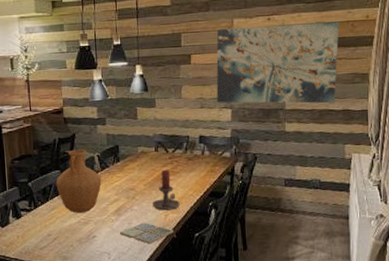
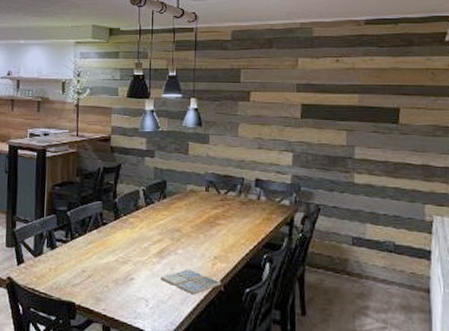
vase: present [56,149,102,213] -> none [96,181,145,251]
candle holder: present [151,170,180,211] -> none [198,213,230,259]
wall art: present [216,21,339,104] -> none [277,67,417,156]

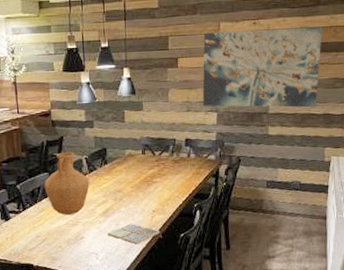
vase: none [96,181,145,251] -> present [44,152,90,215]
wall art: none [277,67,417,156] -> present [202,26,322,108]

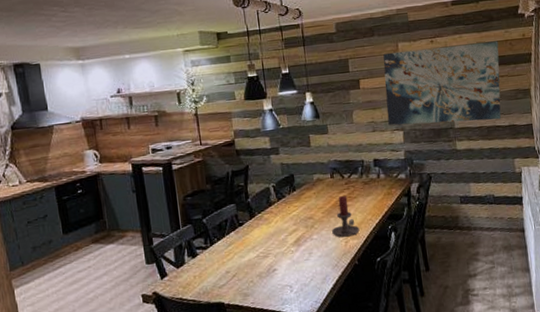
vase: present [44,152,90,215] -> none [231,180,279,247]
drink coaster: present [108,223,160,245] -> none [301,250,356,273]
candle holder: none [138,172,166,212] -> present [331,196,360,238]

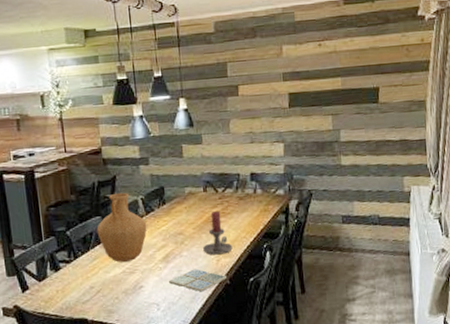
vase: none [231,180,279,247] -> present [96,192,147,262]
drink coaster: none [301,250,356,273] -> present [169,268,228,292]
wall art: present [383,41,502,126] -> none [265,46,394,137]

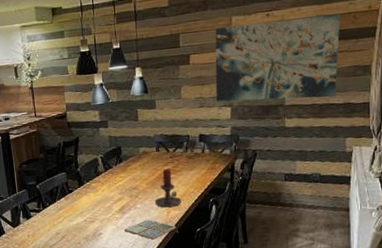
vase: present [96,192,147,262] -> none [62,151,106,212]
wall art: none [265,46,394,137] -> present [215,13,341,102]

